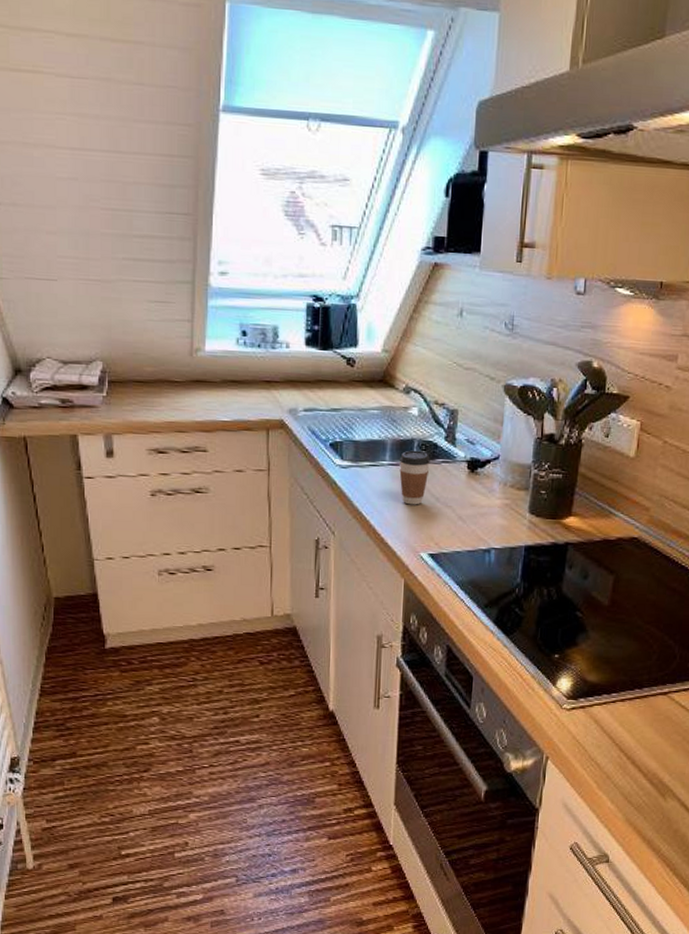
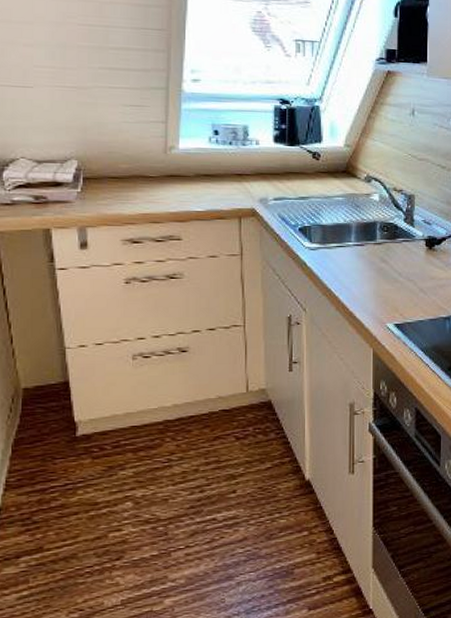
coffee cup: present [399,450,430,505] -> none [363,231,392,281]

